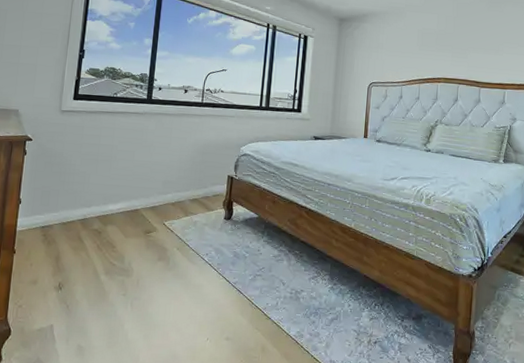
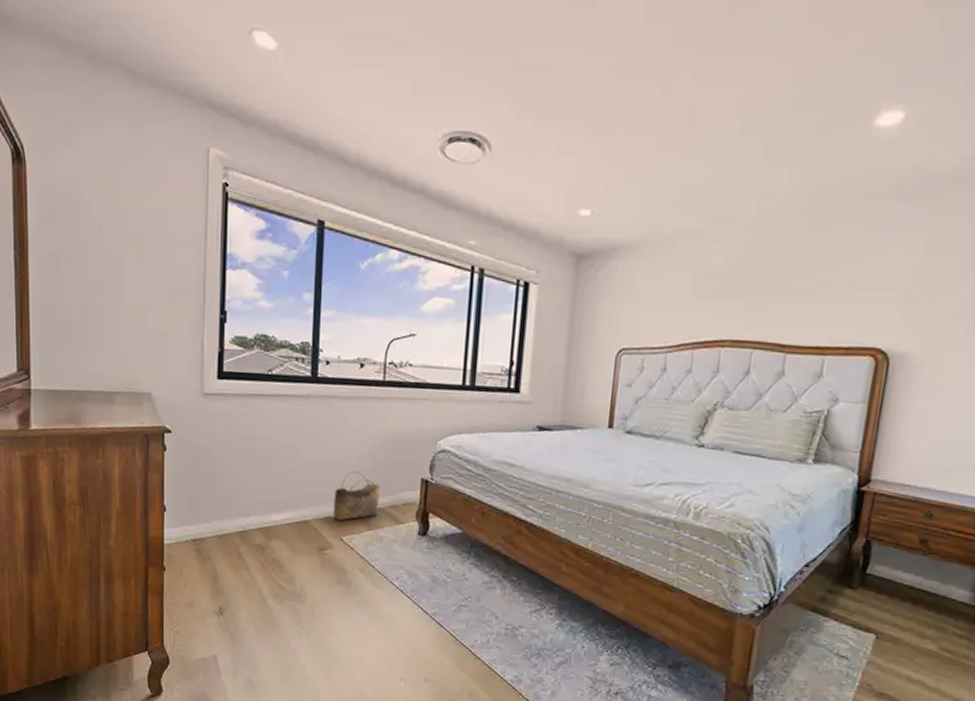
basket: none [159,170,196,209] -> present [334,470,380,521]

